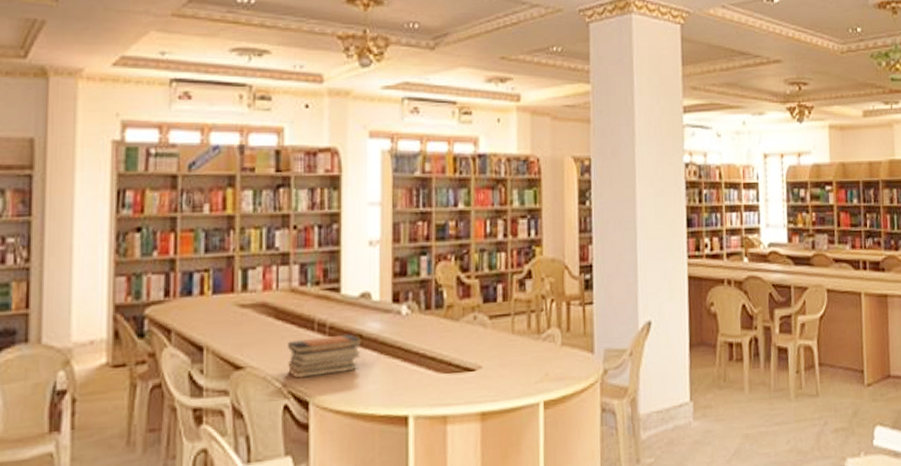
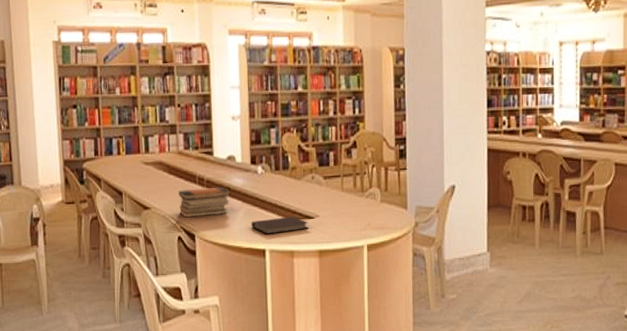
notebook: none [390,369,468,396] -> present [251,216,309,234]

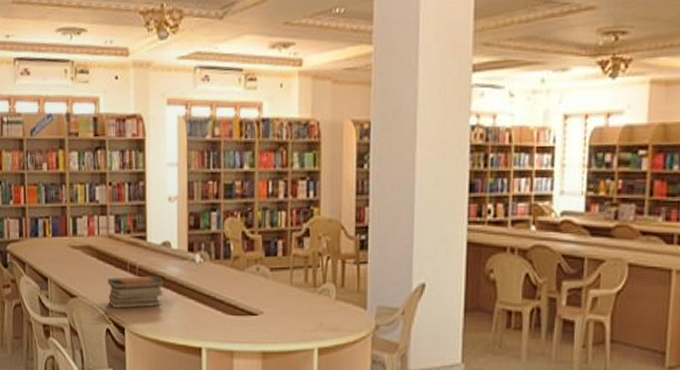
notebook: present [251,216,309,234] -> none [187,312,251,331]

